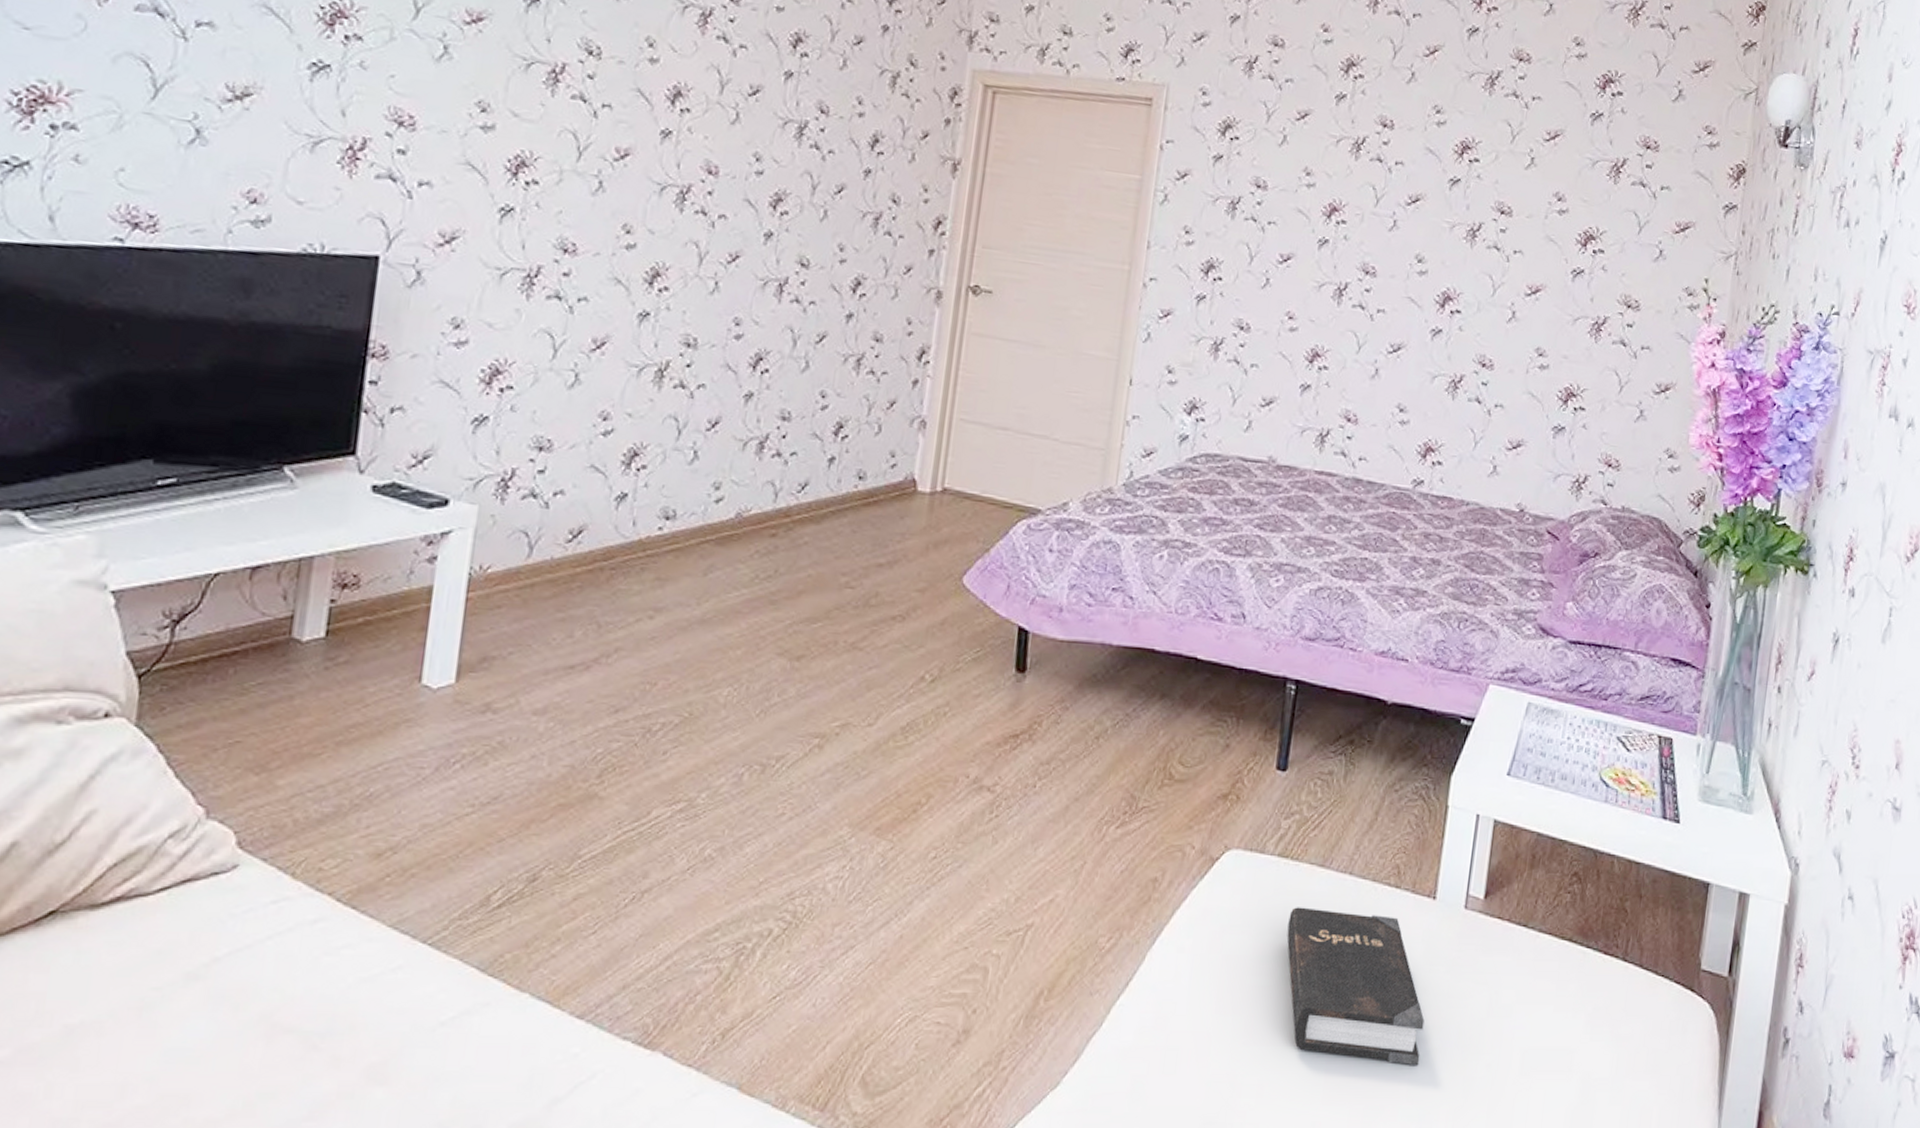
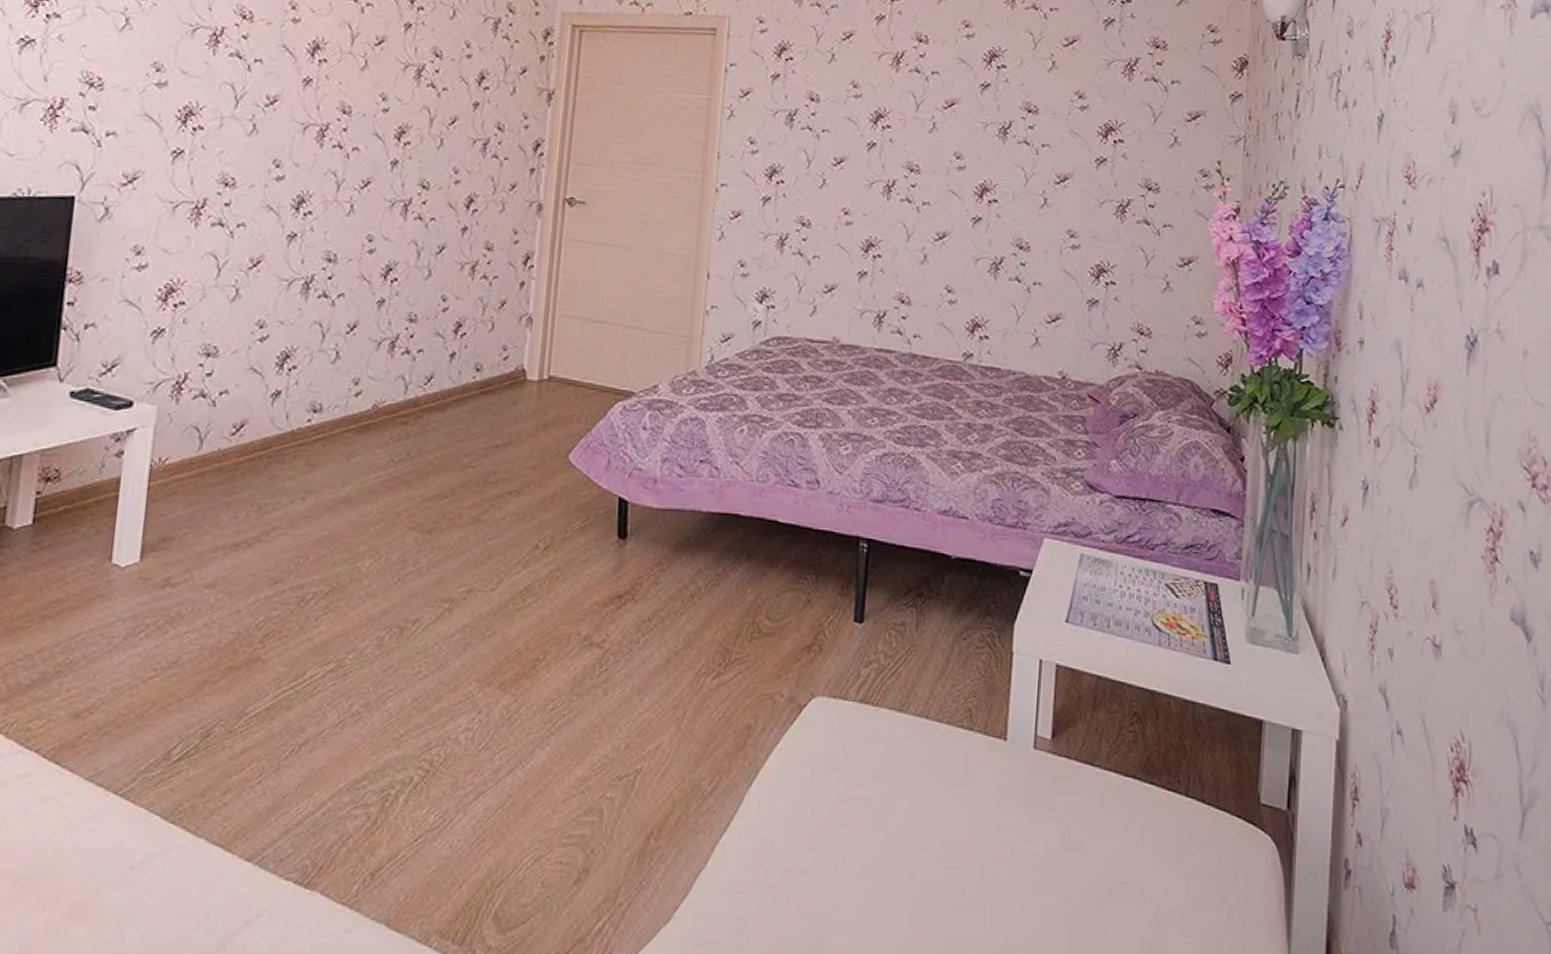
hardback book: present [1287,907,1425,1066] -> none [871,749,1003,900]

